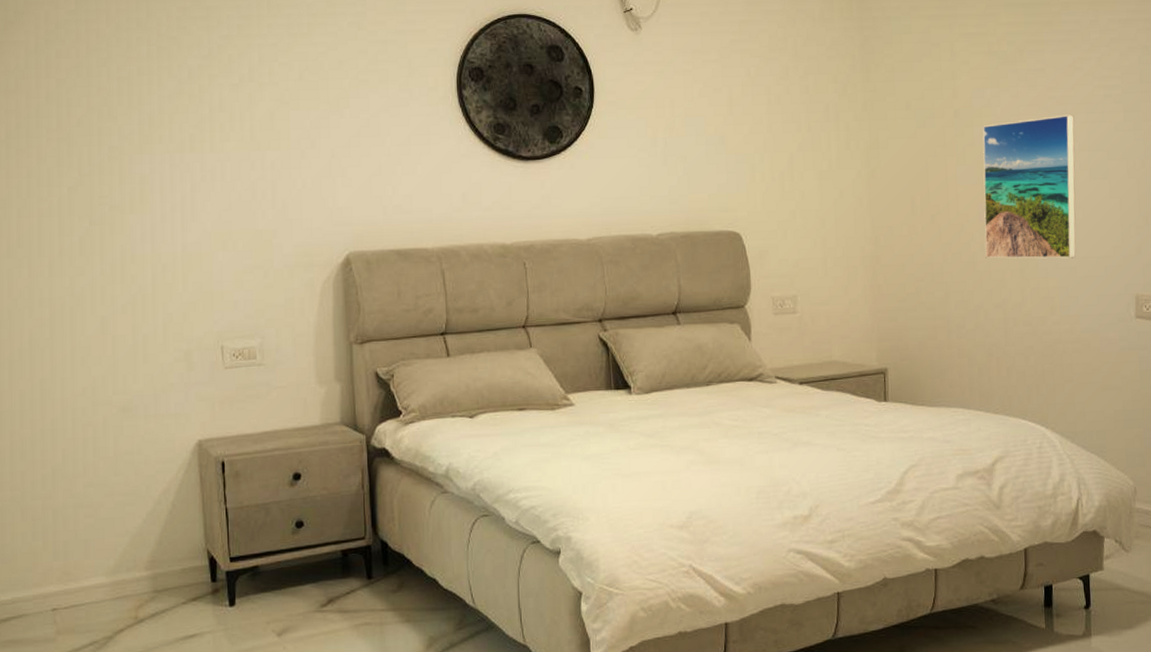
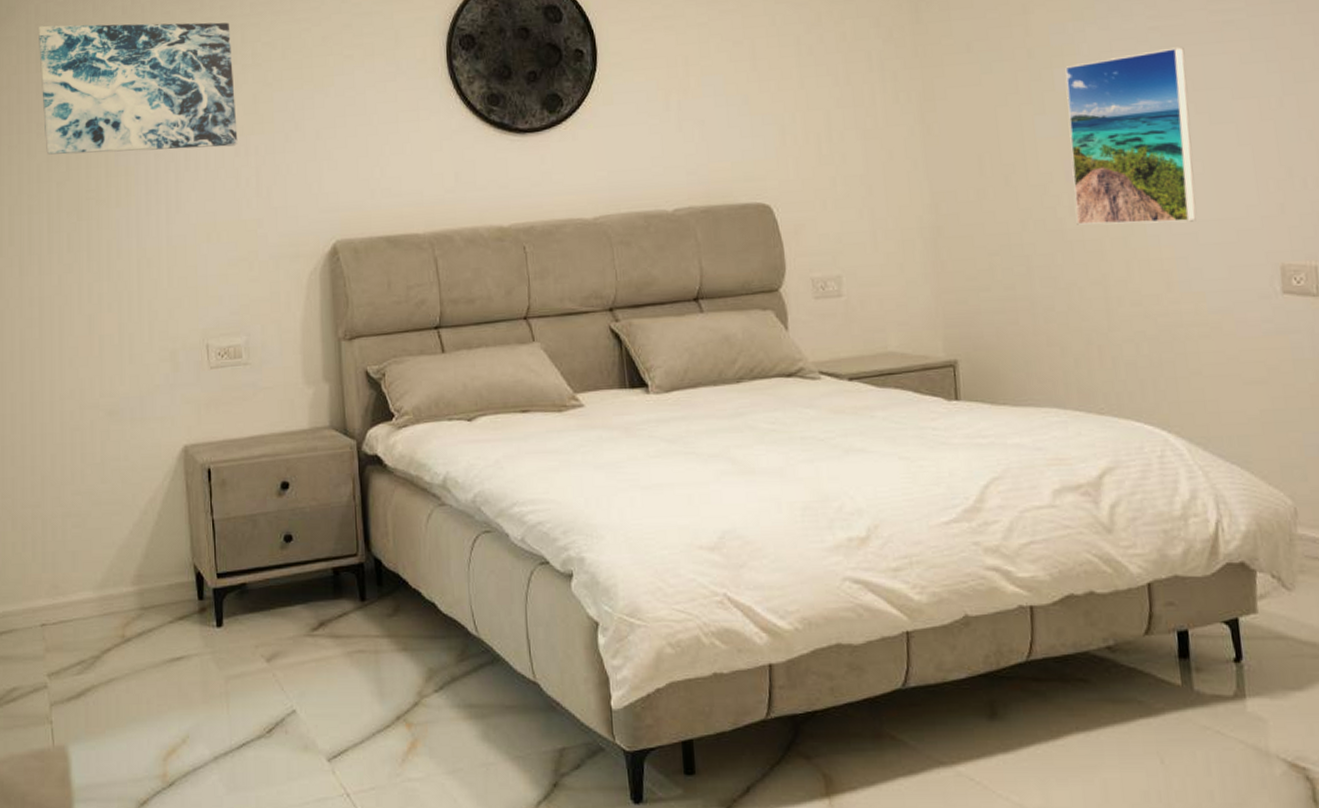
wall art: none [48,32,254,161] -> present [38,22,238,155]

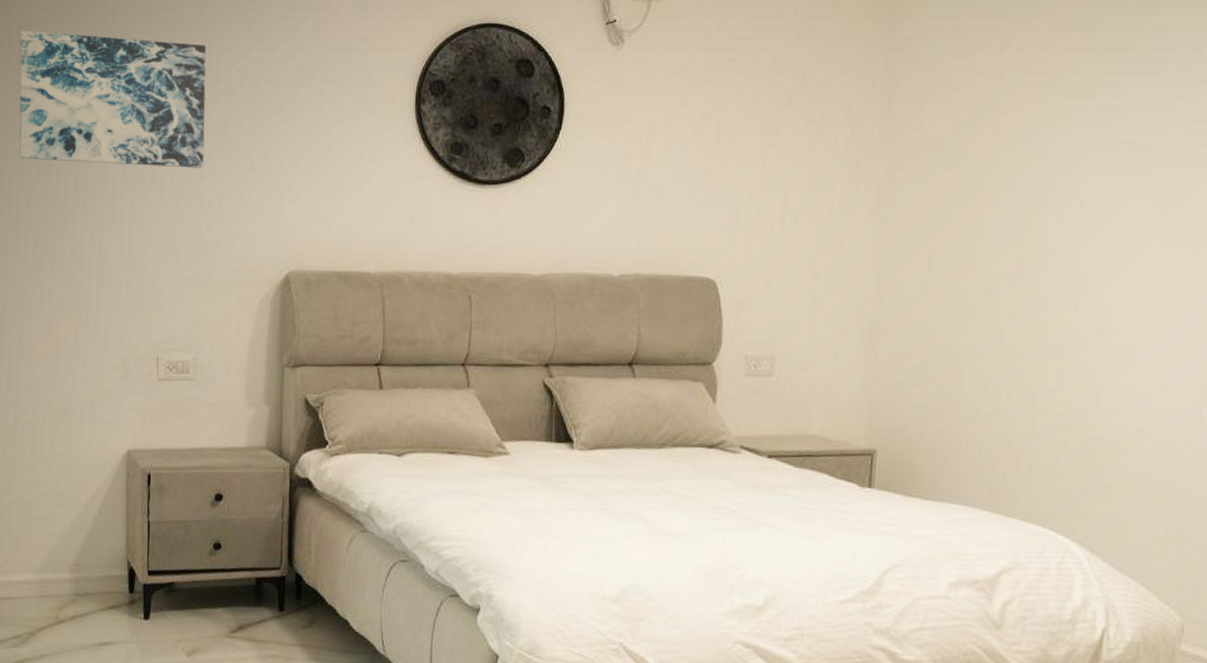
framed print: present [1065,47,1197,225] -> none [1016,164,1155,341]

